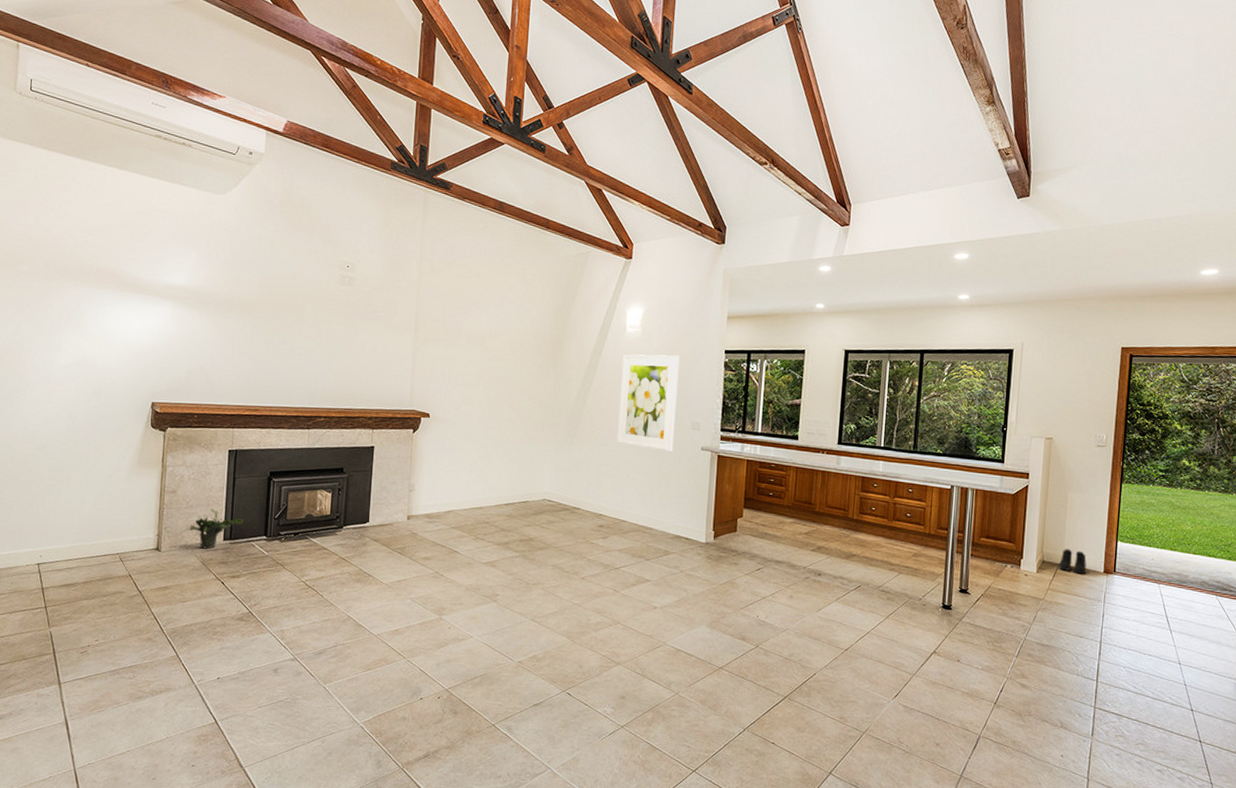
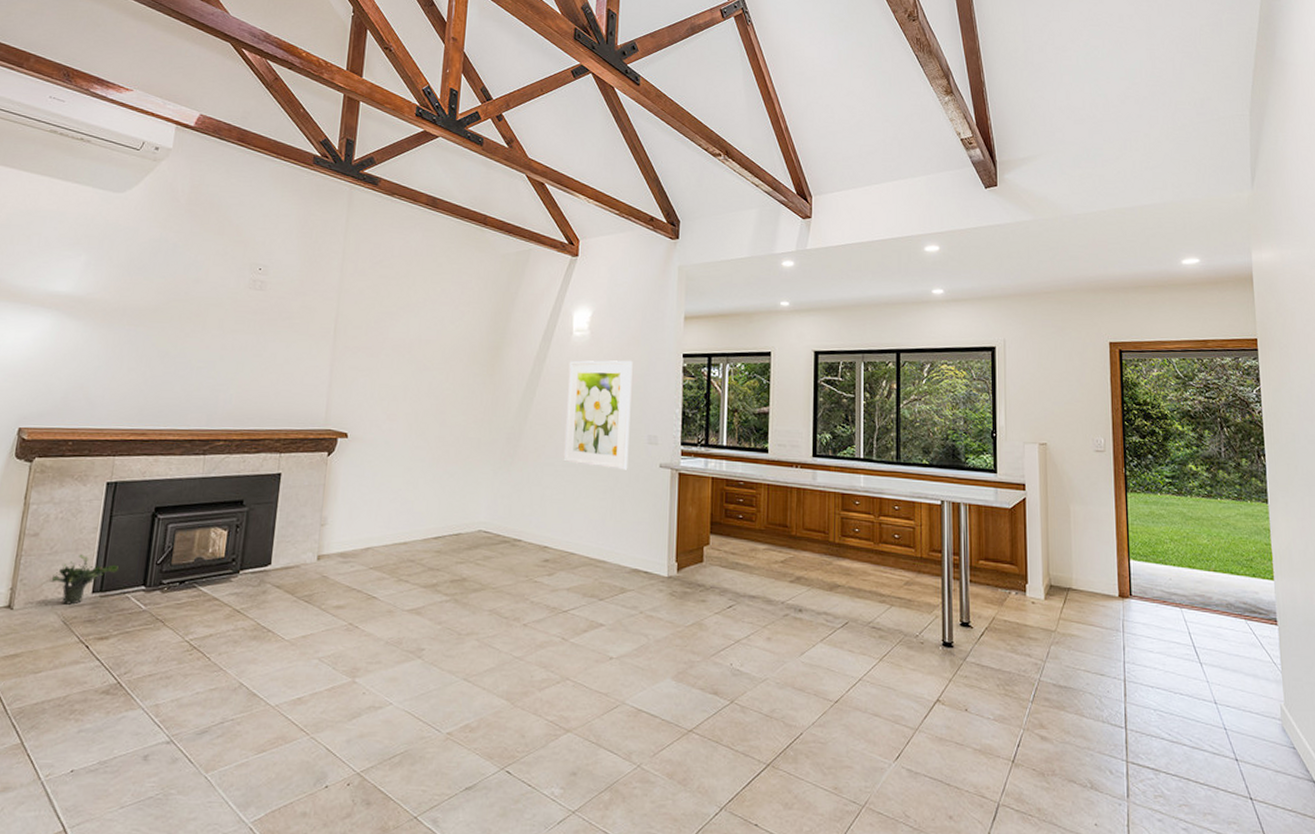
boots: present [1059,548,1087,575] -> none [1069,570,1099,600]

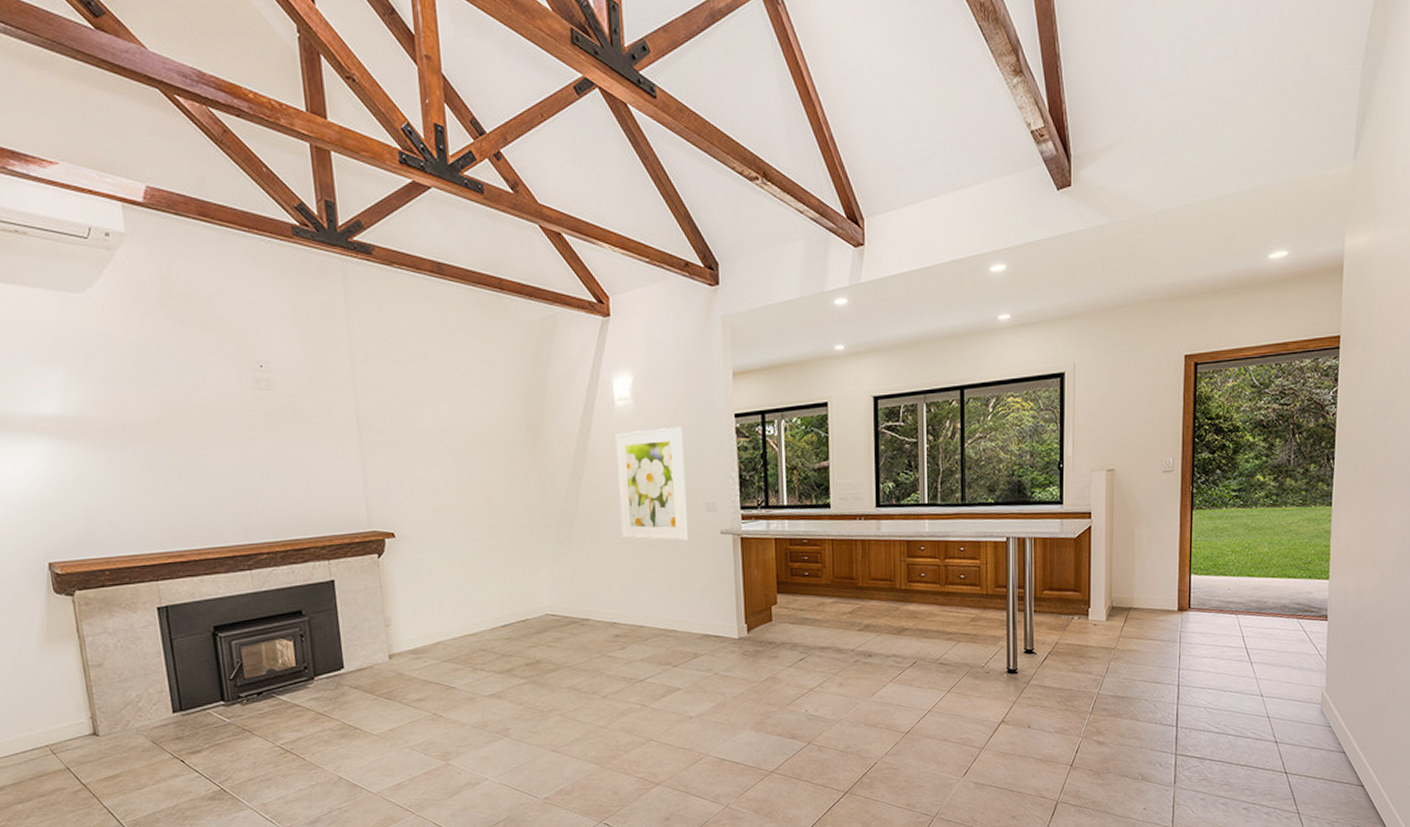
potted plant: present [49,554,119,605] -> none [127,678,193,726]

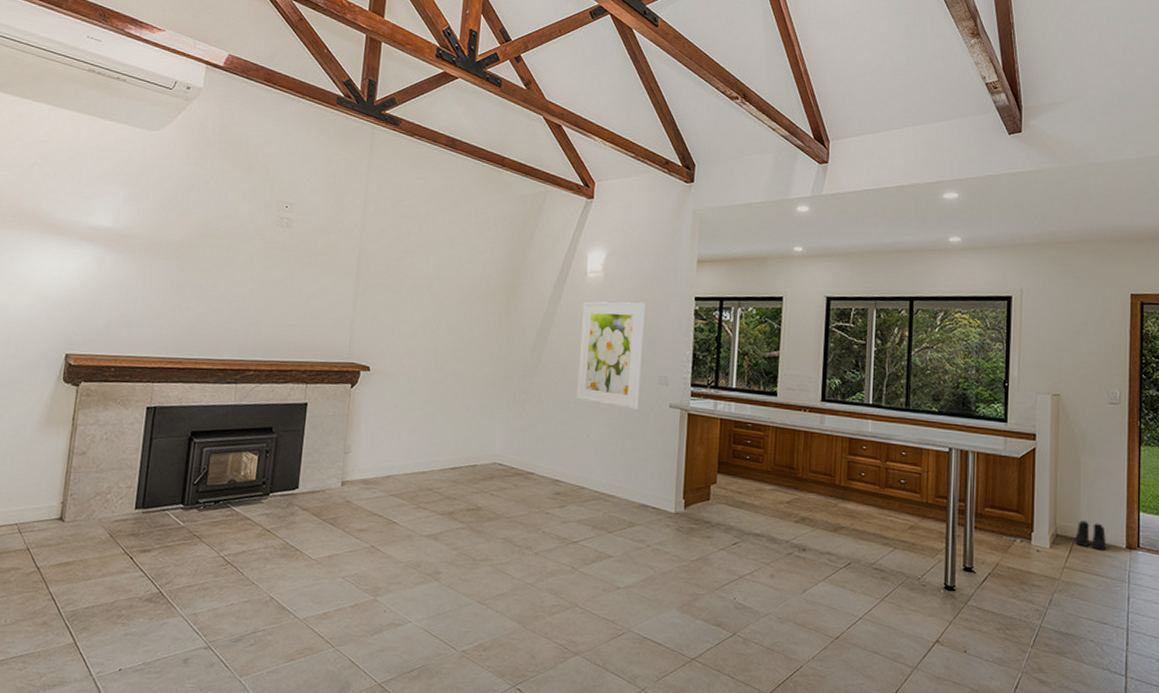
boots: none [1130,590,1159,616] -> present [1075,520,1106,550]

